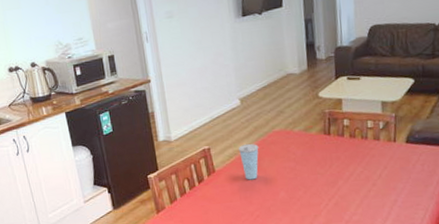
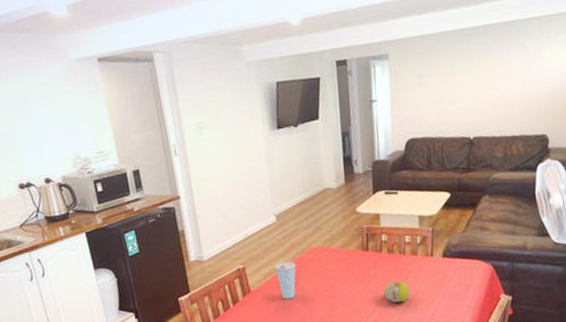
fruit: none [344,166,372,187] -> present [383,281,410,303]

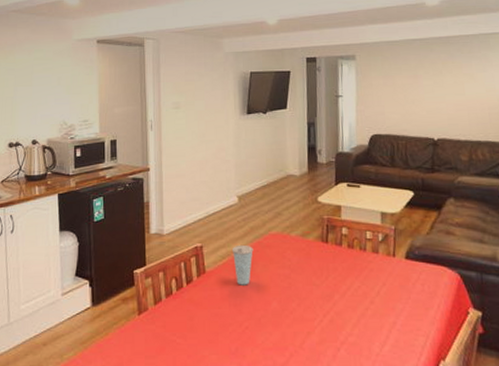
fruit: present [383,281,410,303] -> none [341,280,370,304]

